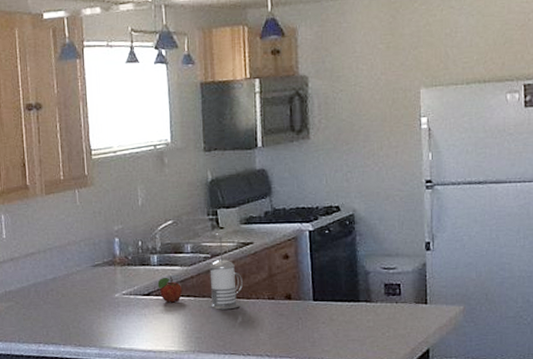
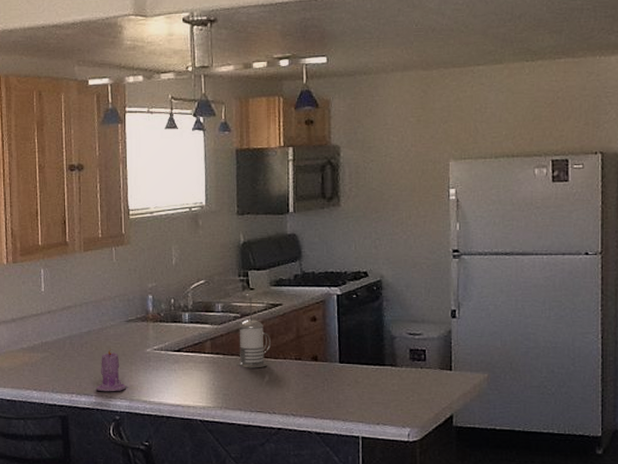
candle: none [63,294,96,340] -> present [96,348,127,392]
fruit: present [157,277,183,303] -> none [188,334,212,360]

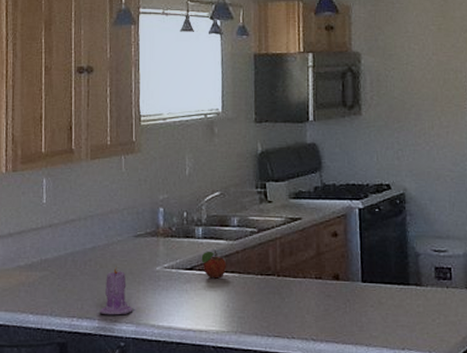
fruit: none [188,334,212,360] -> present [201,251,227,279]
french press: present [237,294,270,368] -> none [253,207,289,288]

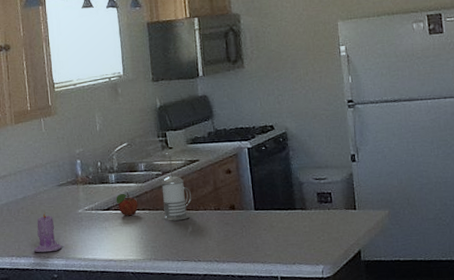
french press: none [253,207,289,288] -> present [161,153,191,221]

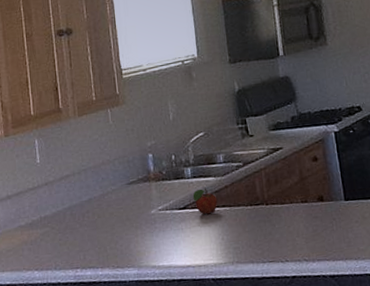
candle: present [33,211,62,253] -> none [101,214,134,263]
french press: present [161,153,191,221] -> none [242,141,276,218]

